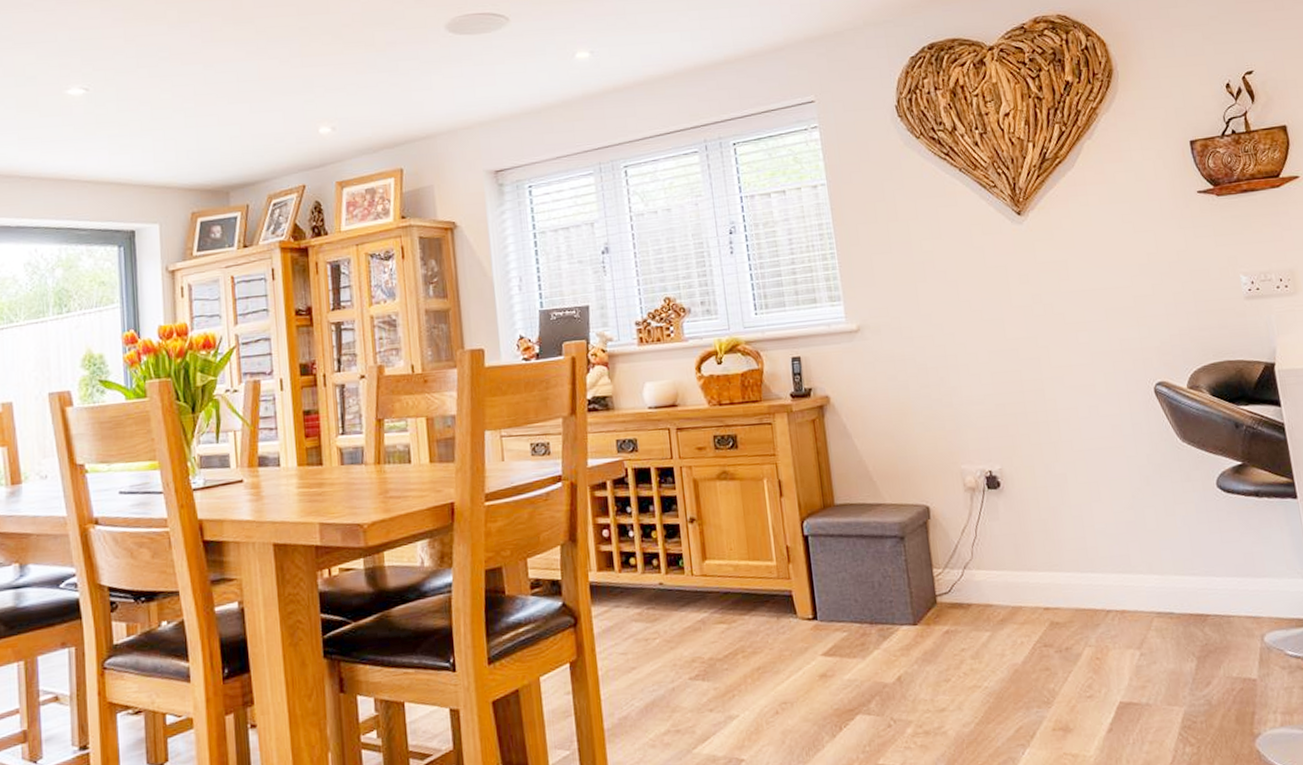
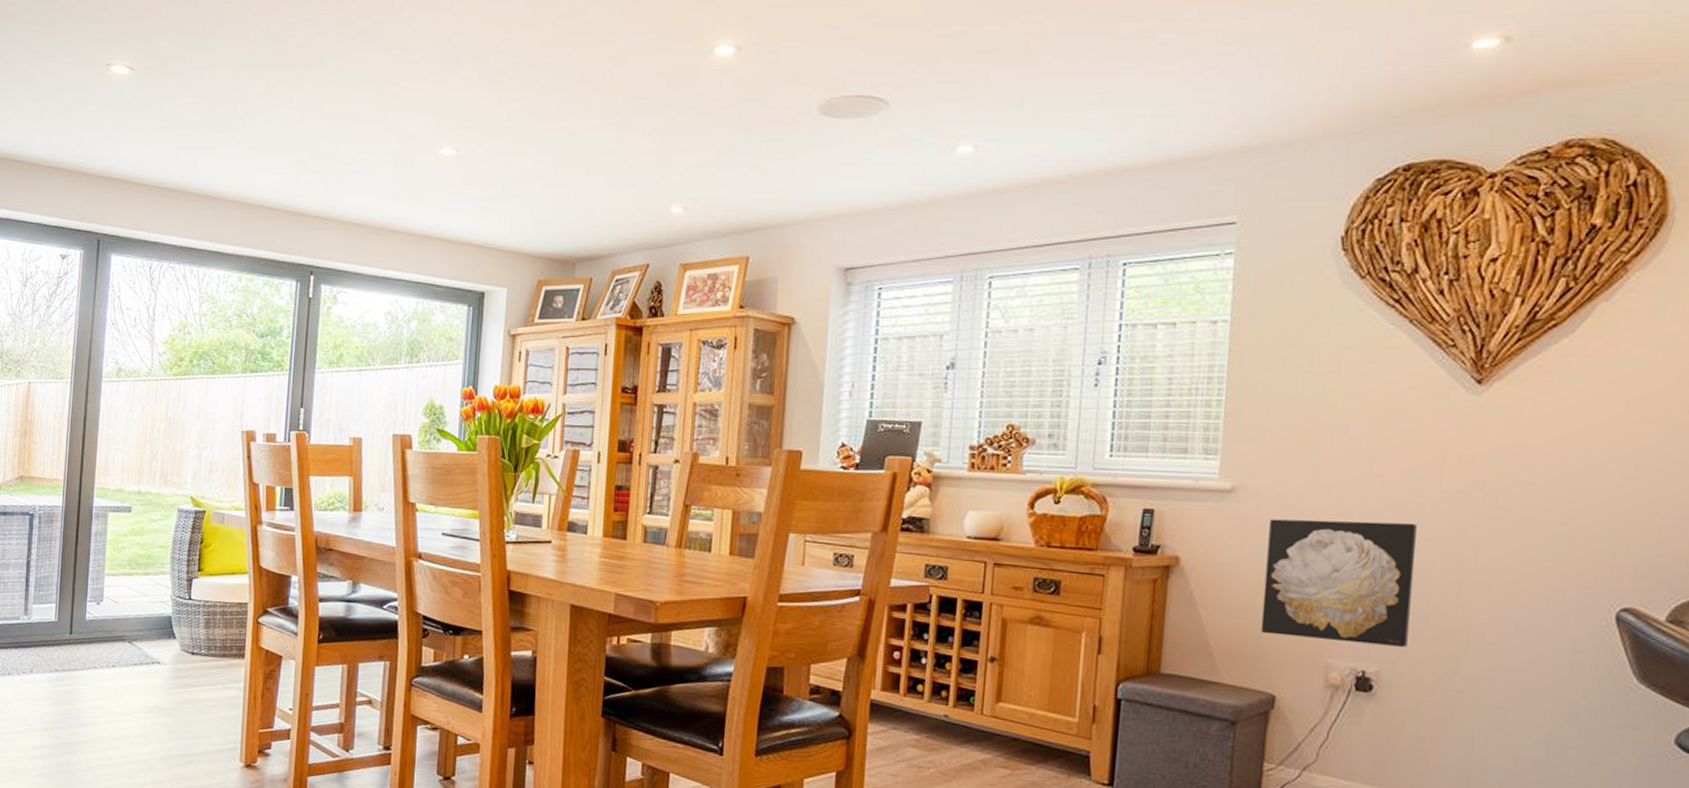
wall art: none [893,337,1017,453] -> present [1260,519,1417,648]

